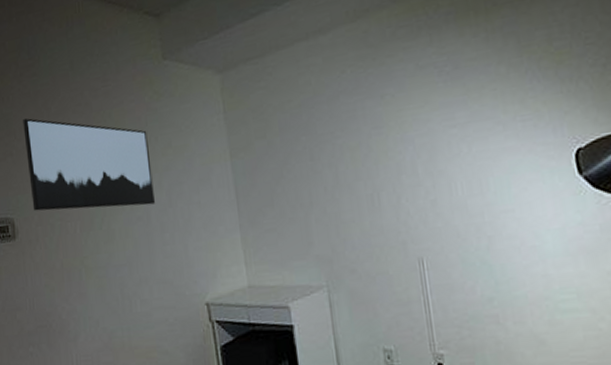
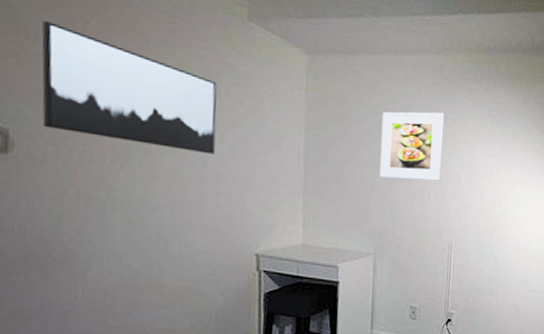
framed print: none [305,89,391,191] -> present [379,111,445,182]

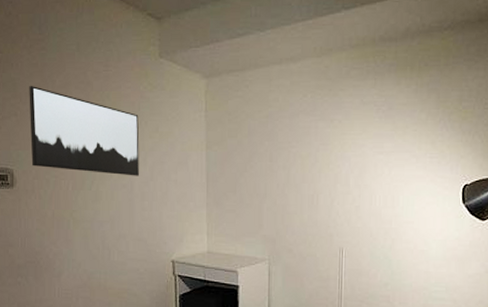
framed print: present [379,111,445,182] -> none [270,114,331,186]

